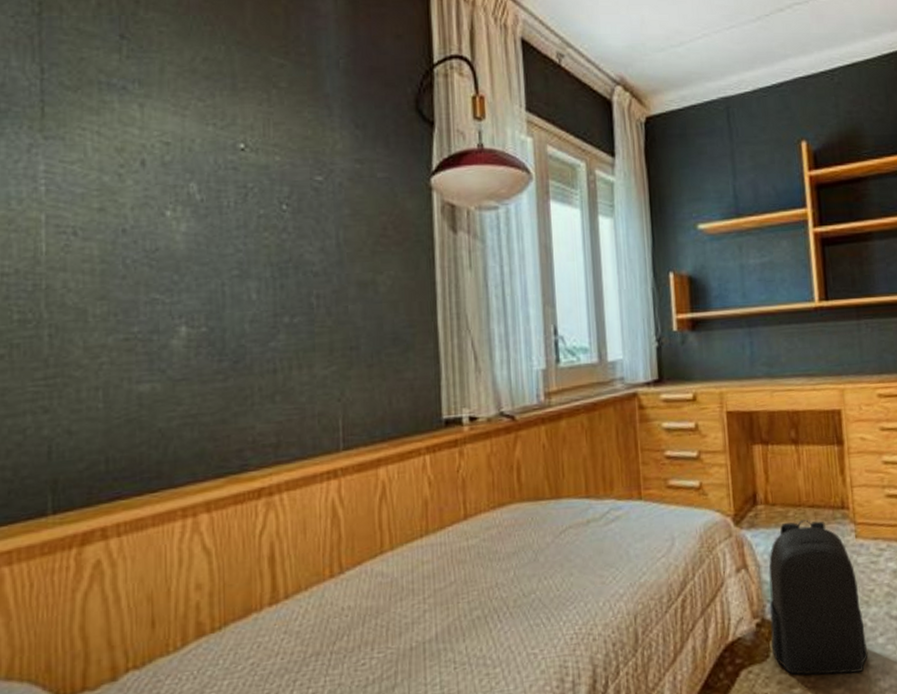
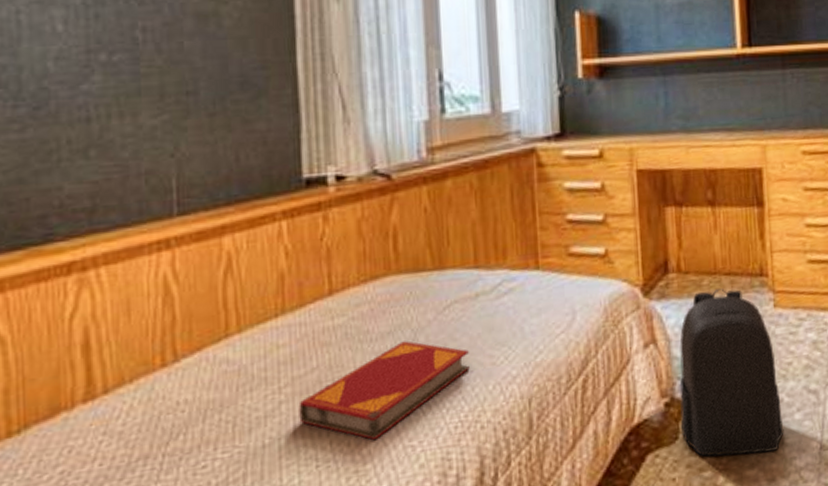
hardback book: none [440,560,583,647] -> present [298,341,470,441]

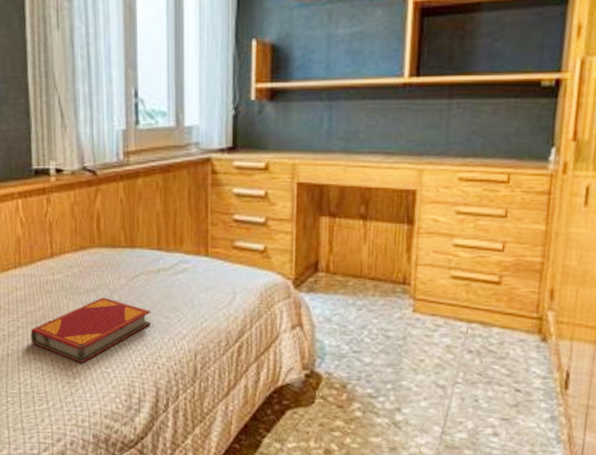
backpack: present [680,288,784,457] -> none [317,290,410,427]

